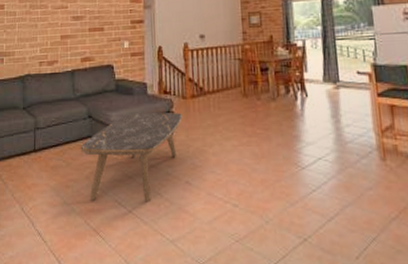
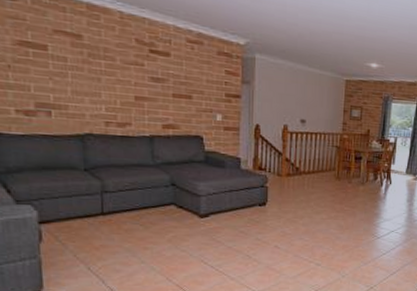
coffee table: present [80,113,182,201] -> none [161,185,276,261]

